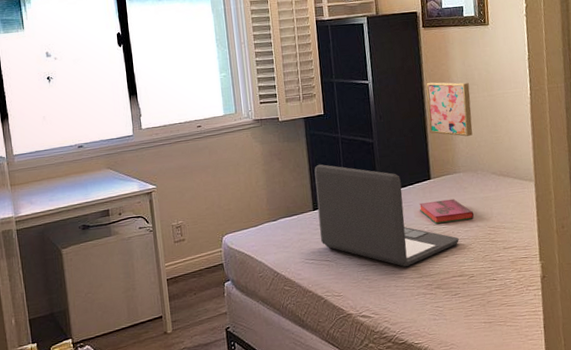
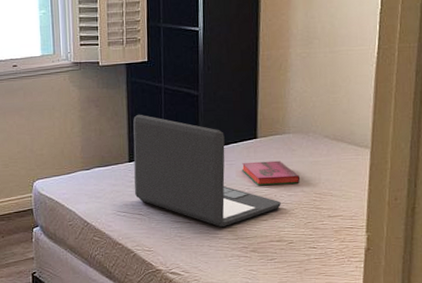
wall art: present [426,82,473,137] -> none [261,33,310,95]

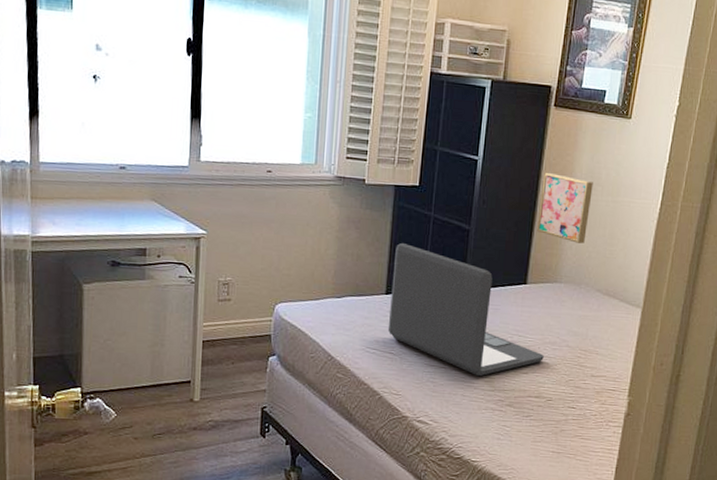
hardback book: present [241,160,301,185] -> none [506,308,567,337]
wall art: none [261,33,310,95] -> present [537,172,593,244]

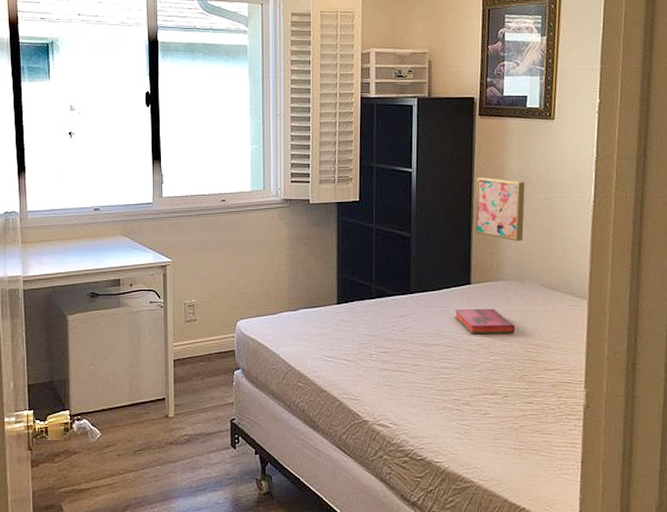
laptop: present [387,242,544,377] -> none [342,254,495,378]
hardback book: none [506,308,567,337] -> present [454,308,516,333]

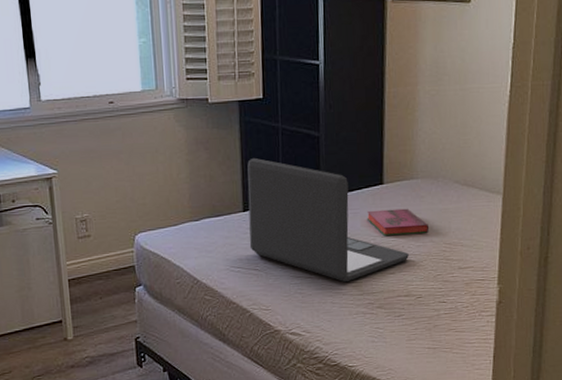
laptop: none [342,254,495,378] -> present [247,157,409,283]
wall art: present [475,176,525,241] -> none [387,67,439,137]

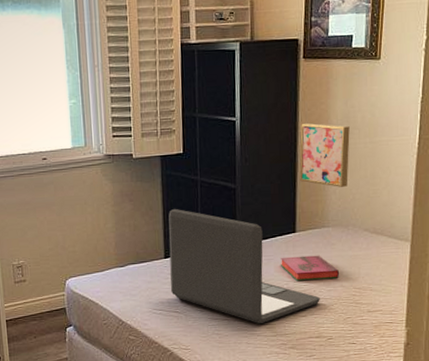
wall art: none [387,67,439,137] -> present [299,123,350,187]

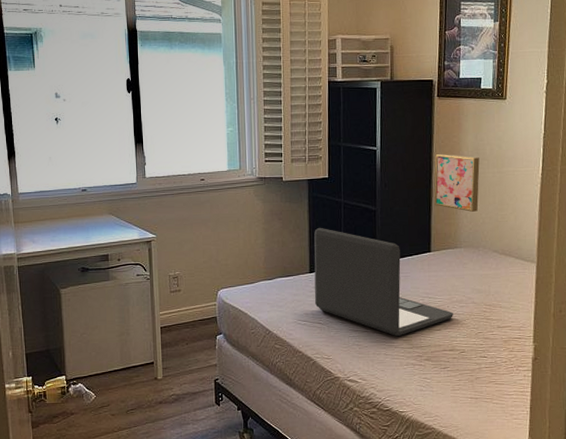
hardback book: present [280,255,340,280] -> none [416,273,472,296]

